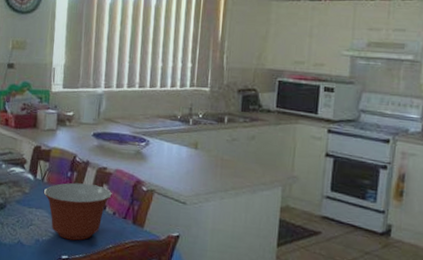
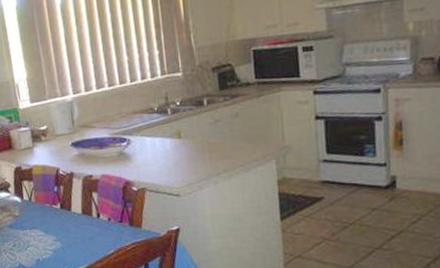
mixing bowl: present [43,182,112,241] -> none [33,194,103,254]

